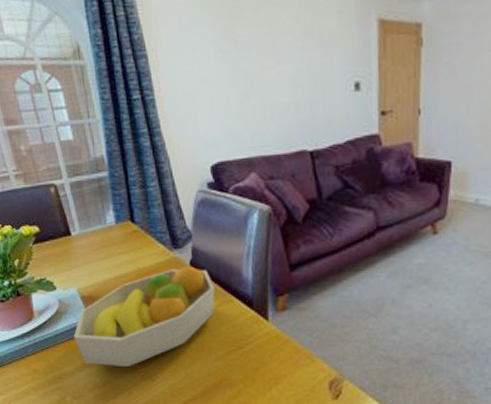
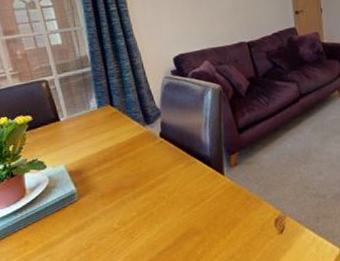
fruit bowl: present [73,266,215,366] -> none [61,137,181,230]

